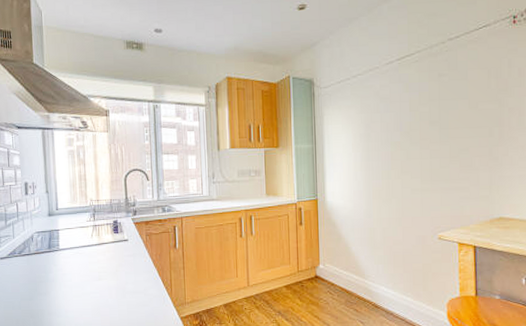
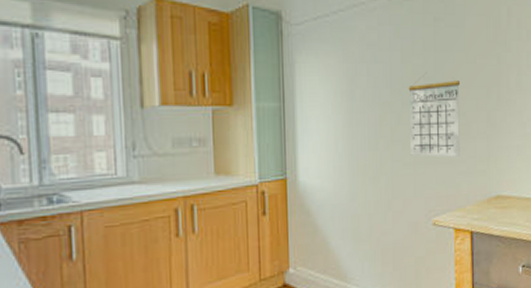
calendar: none [416,122,464,185] -> present [408,78,461,158]

